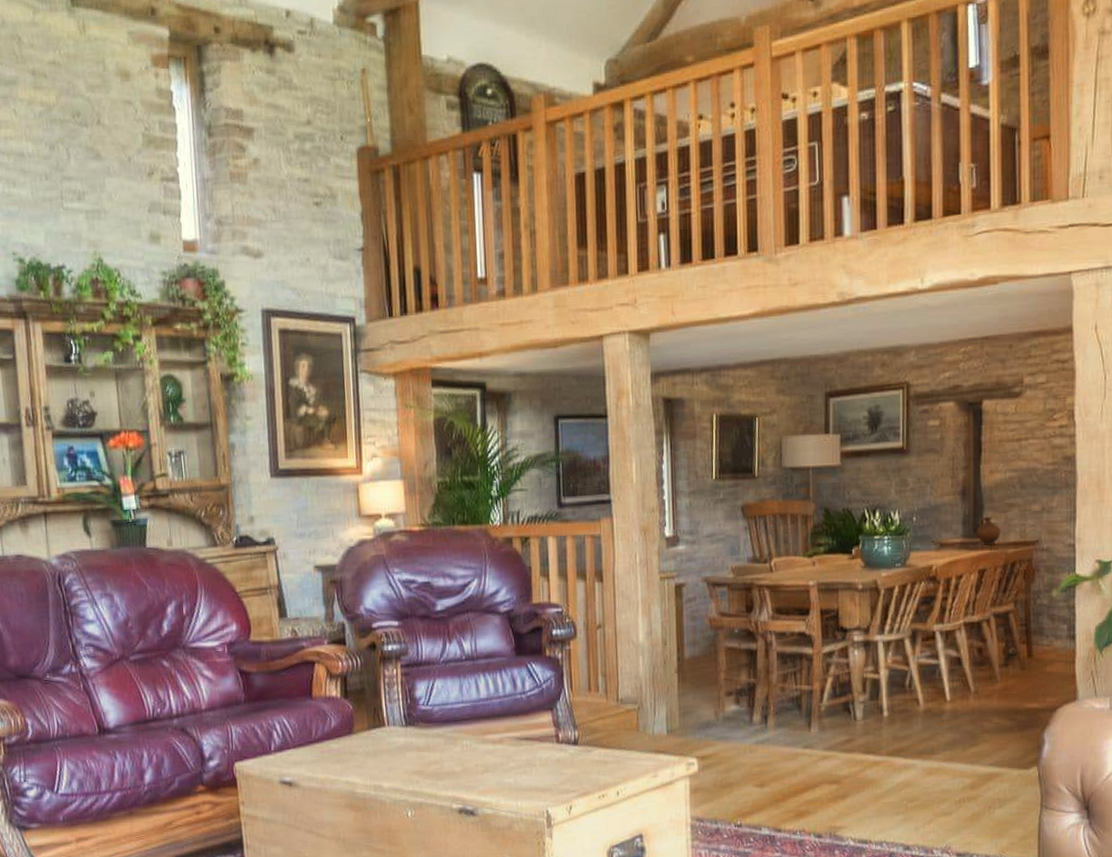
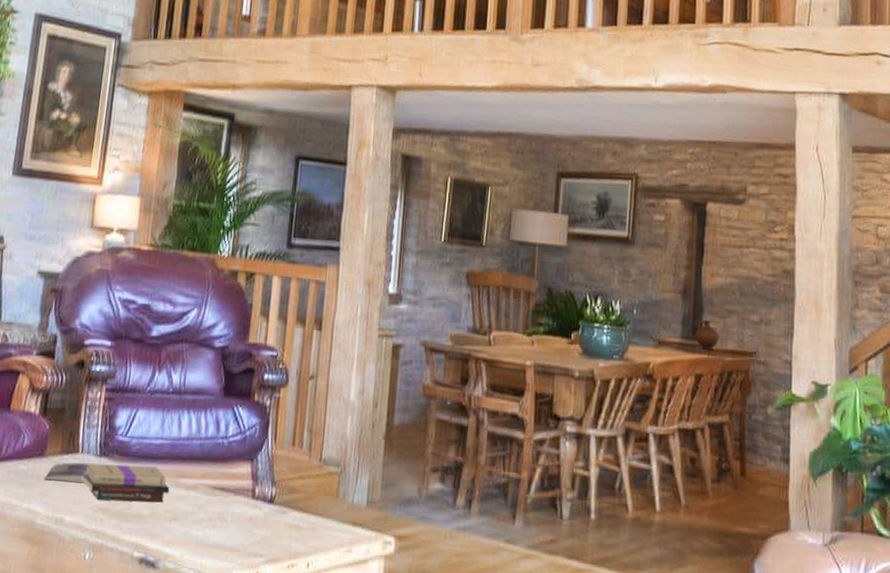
magazine: none [357,733,402,754] -> present [44,462,95,483]
books: none [391,728,478,764] -> present [80,463,170,503]

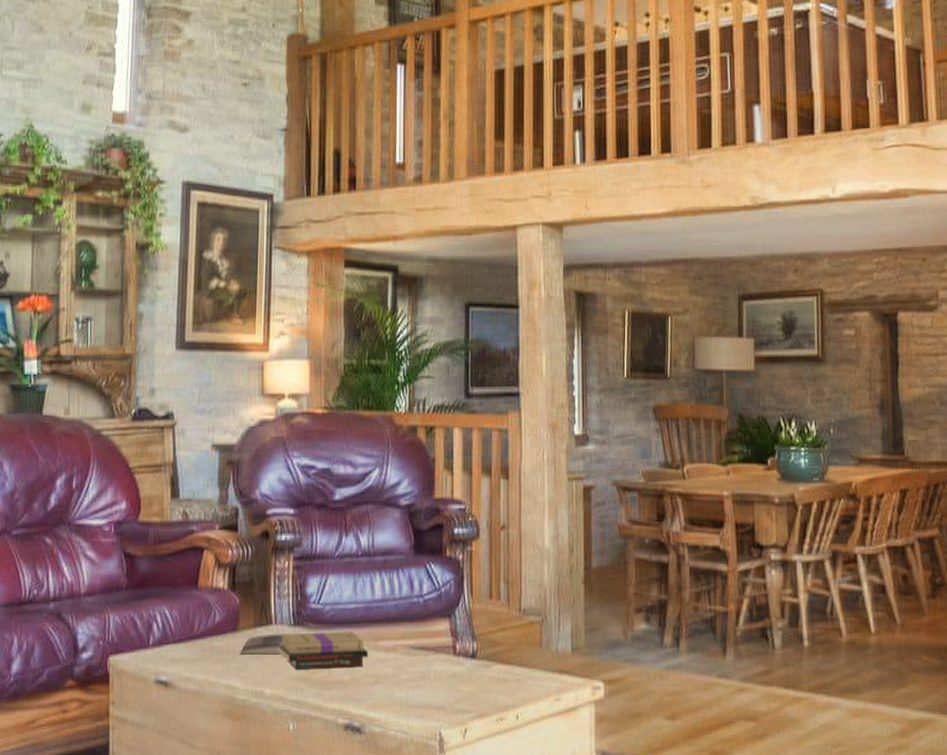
ceramic jug: present [695,320,719,350] -> none [897,433,922,463]

